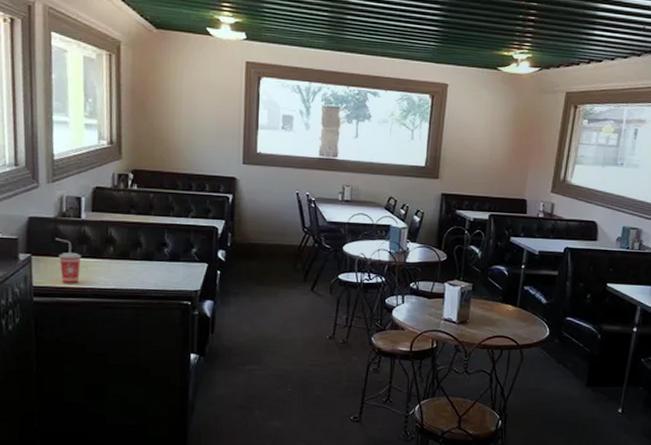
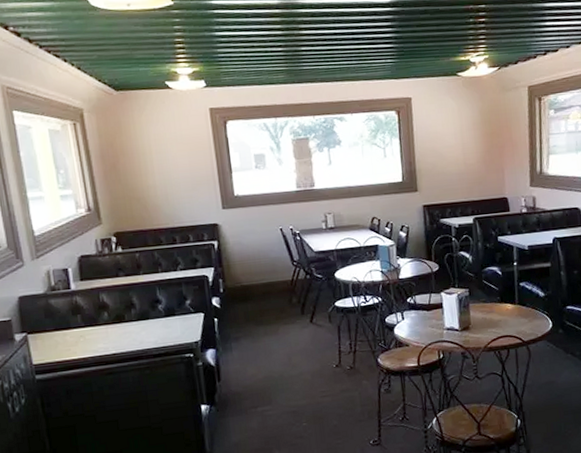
beverage cup: present [55,238,82,284] -> none [48,312,78,357]

